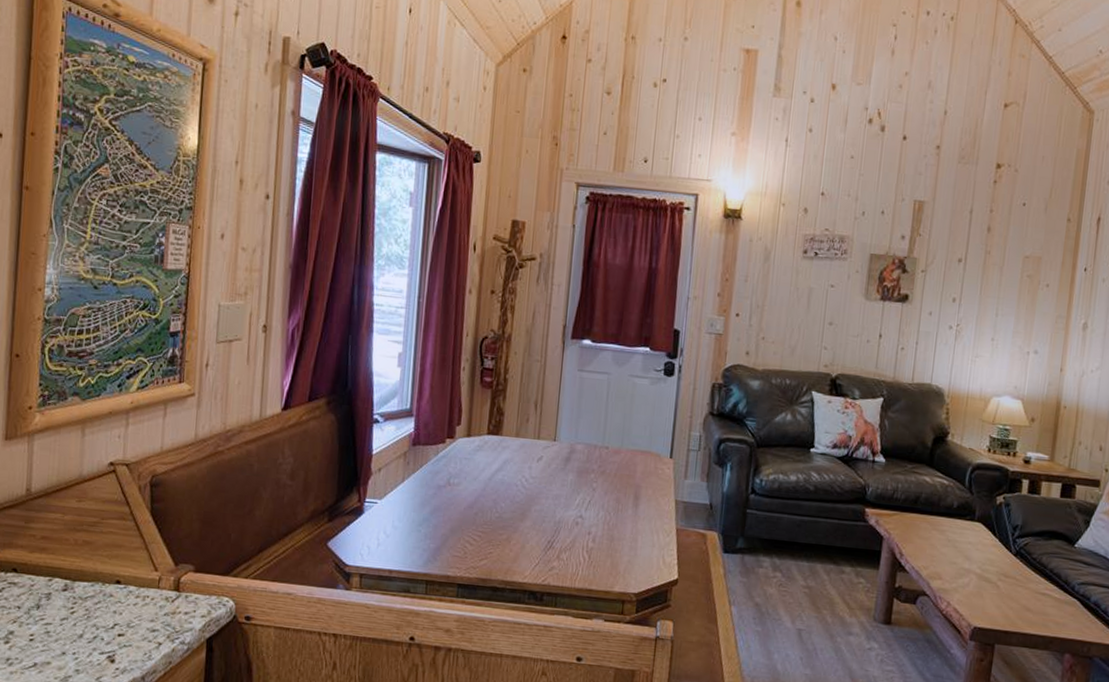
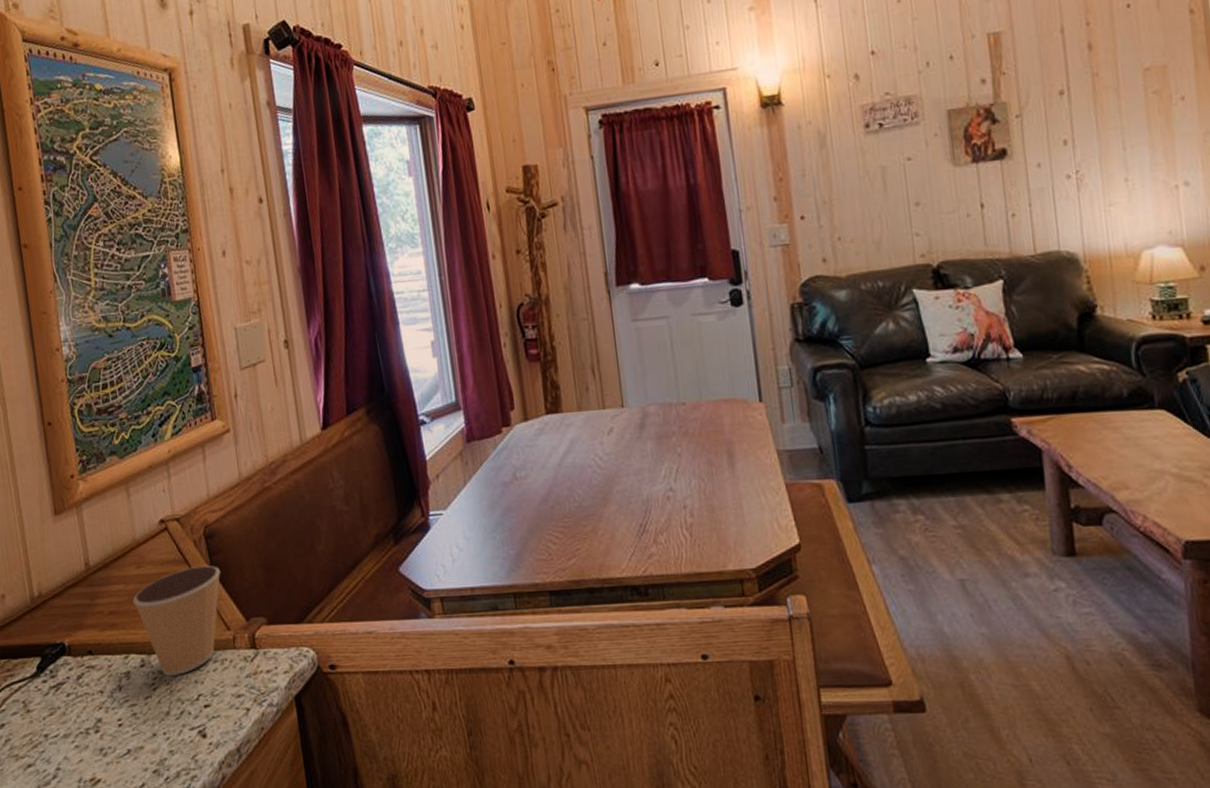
coffee cup: none [67,509,160,604] -> present [132,565,221,676]

